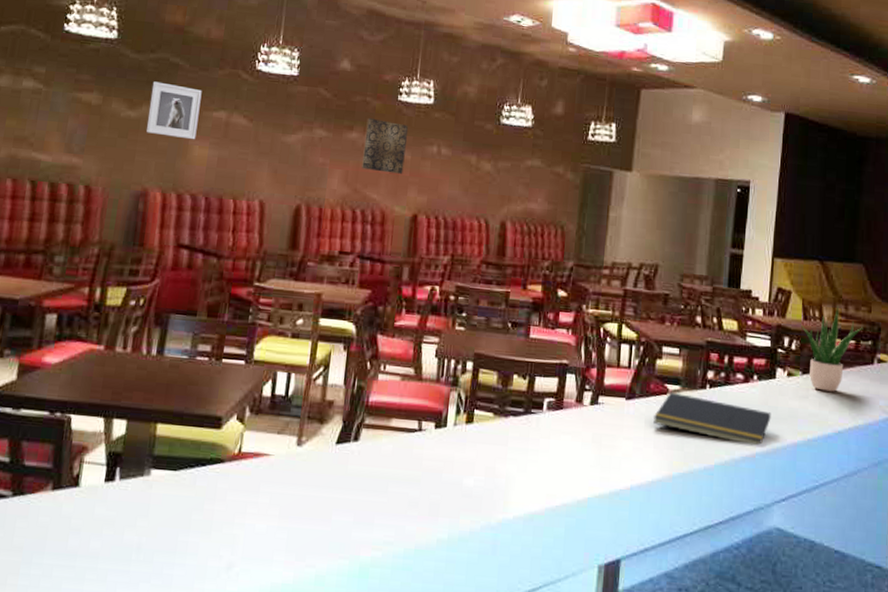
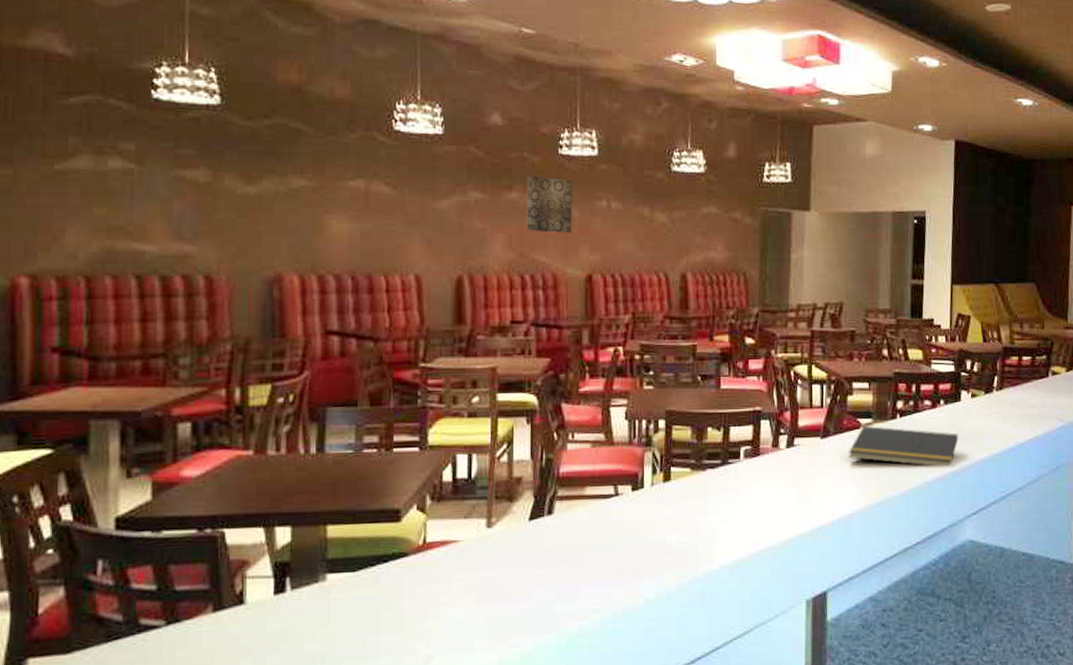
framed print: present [146,81,202,140] -> none [270,151,333,214]
potted plant: present [800,305,864,392] -> none [980,325,1038,407]

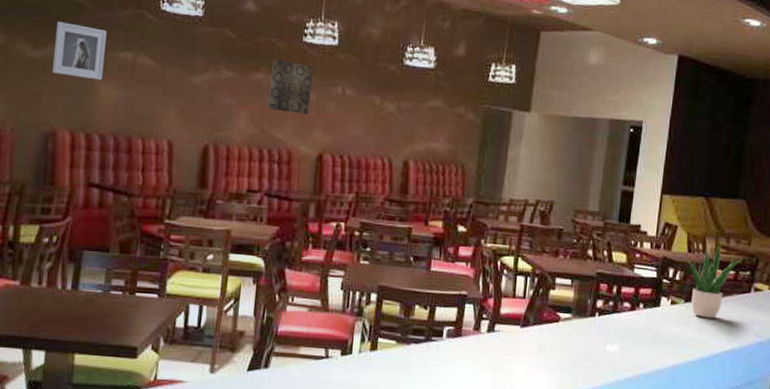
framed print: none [270,151,333,214] -> present [52,21,107,81]
notepad: present [849,425,959,466] -> none [546,319,655,367]
potted plant: none [980,325,1038,407] -> present [684,239,743,318]

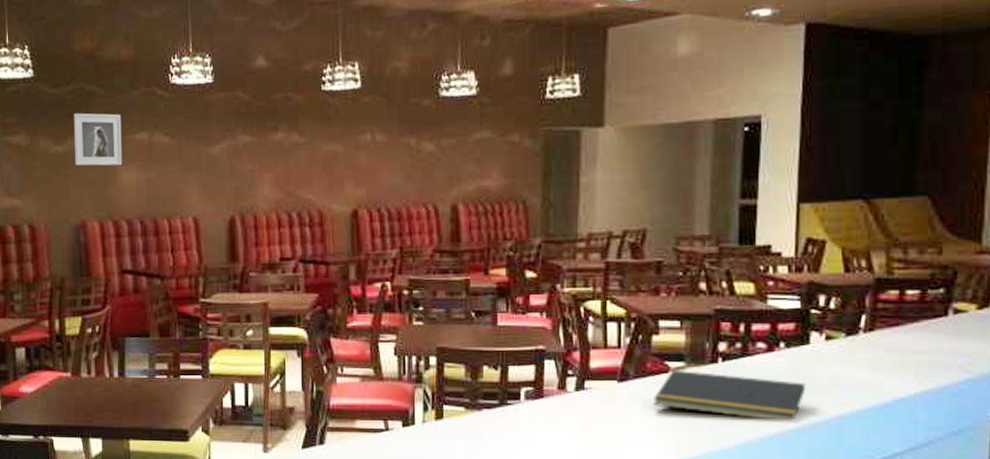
wall art: present [268,59,314,115] -> none [291,114,337,170]
notepad: none [546,319,655,367] -> present [654,369,806,420]
potted plant: present [684,239,743,318] -> none [840,250,932,353]

